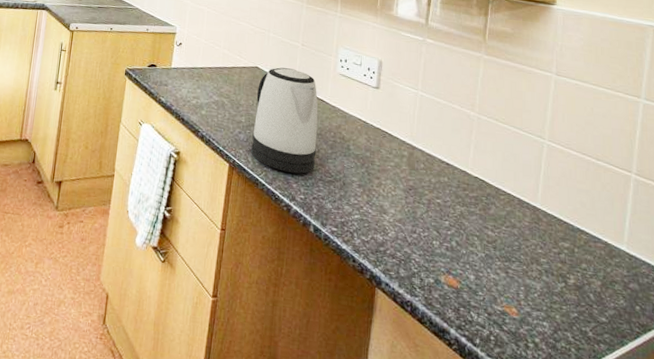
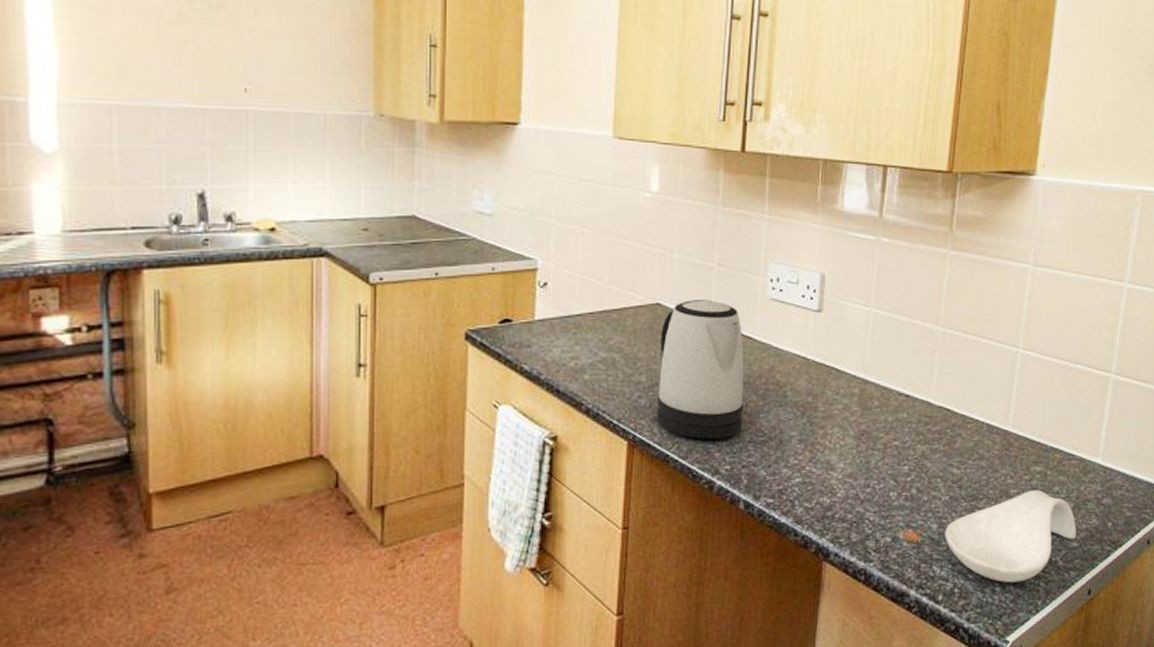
spoon rest: none [481,262,605,344] -> present [945,490,1077,583]

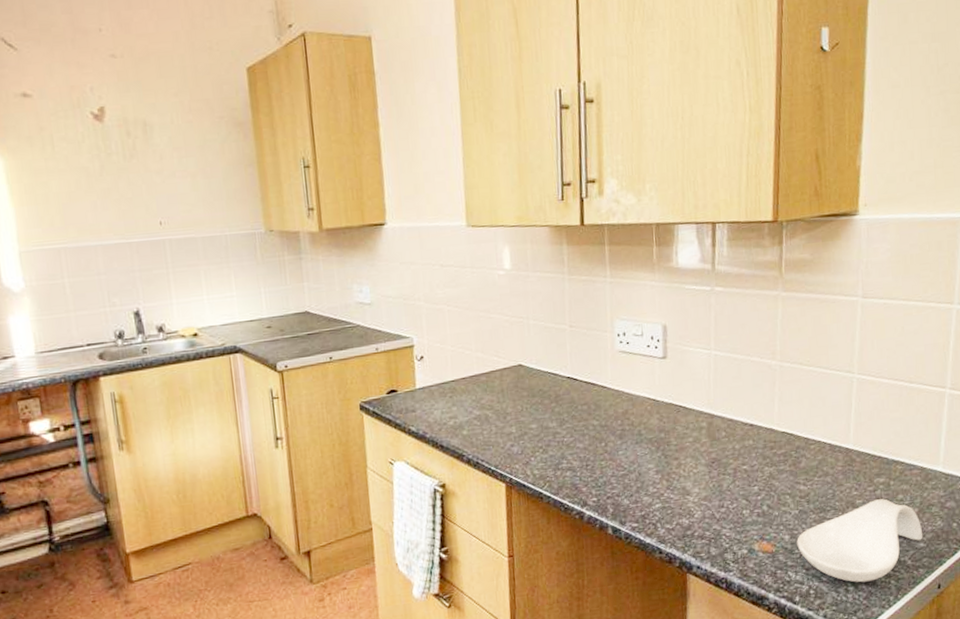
kettle: present [656,300,744,439] -> none [525,357,604,477]

